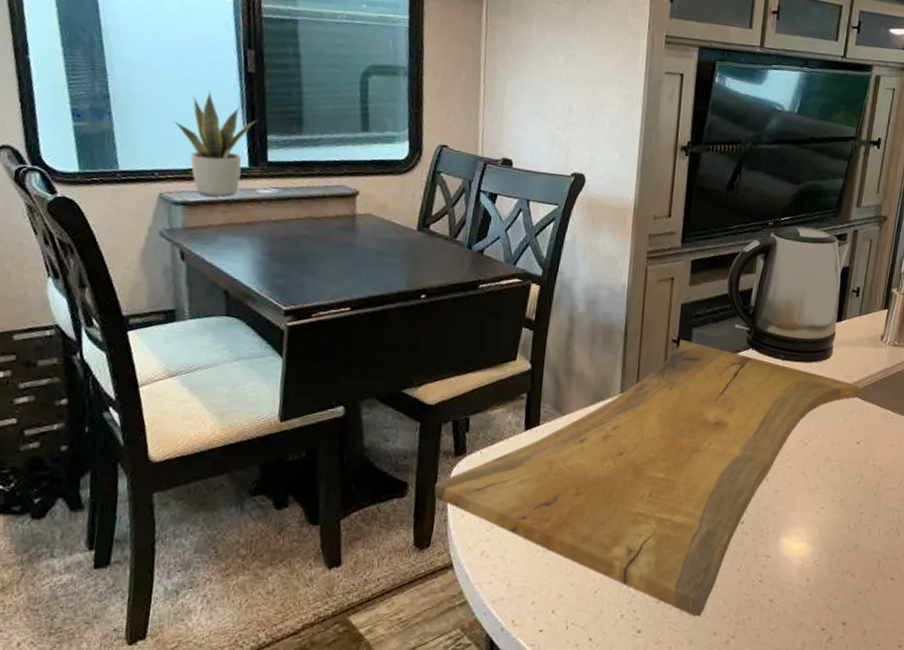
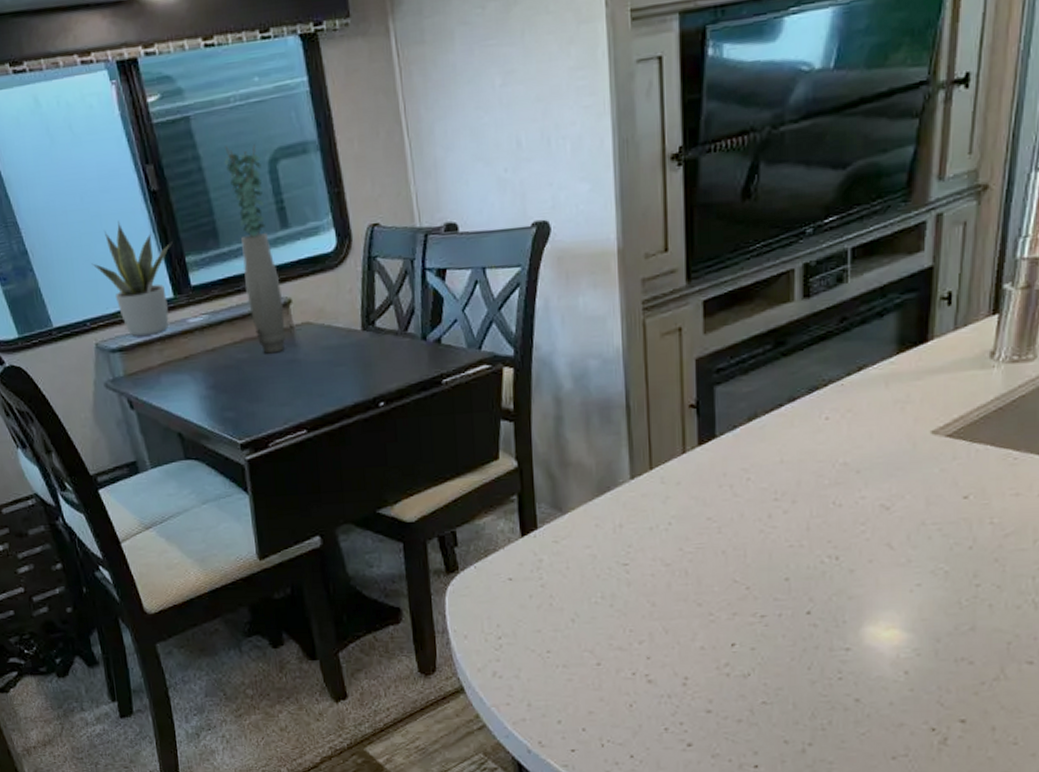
vase: none [318,52,355,235] -> present [224,144,285,354]
cutting board: present [434,339,860,617] -> none [430,402,963,725]
kettle: present [727,226,850,363] -> none [756,223,932,409]

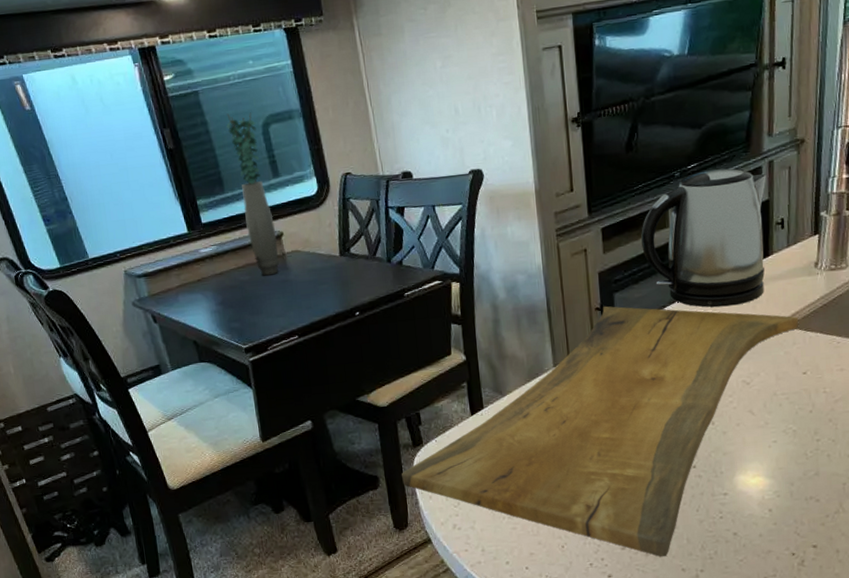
potted plant: present [91,221,173,337] -> none [120,173,186,265]
cutting board: none [430,402,963,725] -> present [402,306,799,557]
kettle: none [756,223,932,409] -> present [641,168,766,308]

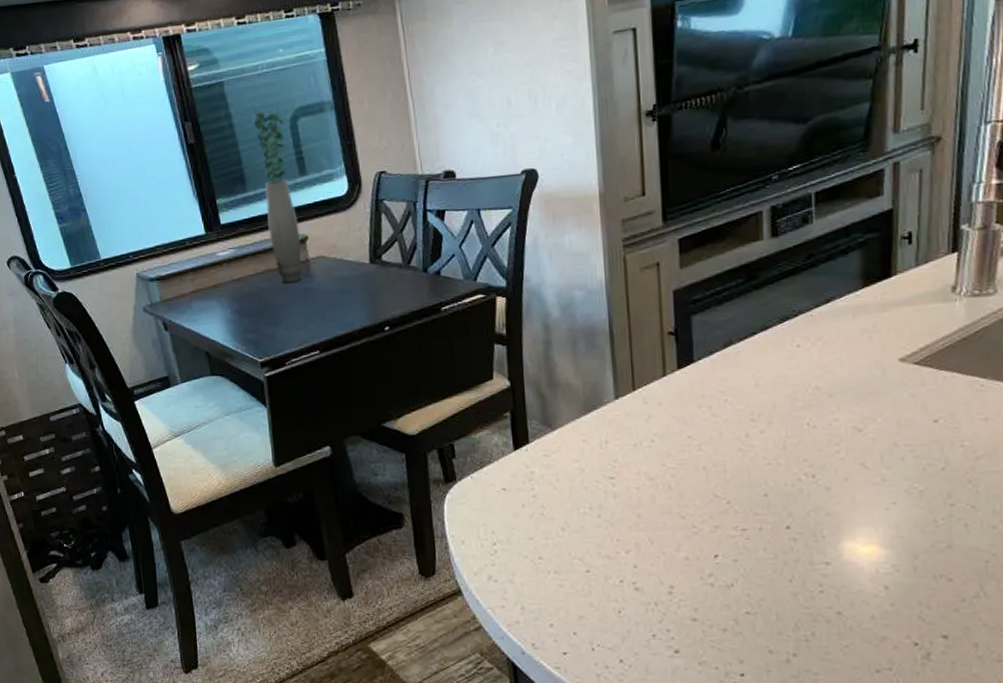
cutting board: present [402,306,799,557] -> none [430,330,930,634]
kettle: present [641,168,766,308] -> none [727,171,890,337]

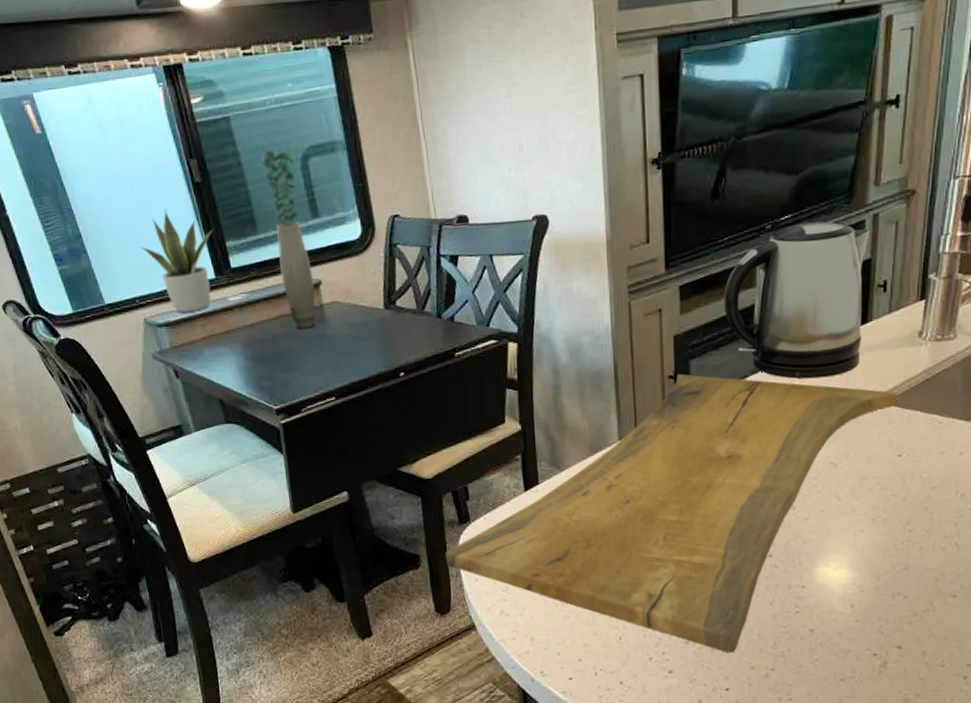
potted plant: none [136,169,206,268] -> present [140,209,214,313]
cutting board: none [430,330,930,634] -> present [446,373,897,653]
kettle: none [727,171,890,337] -> present [724,221,870,380]

